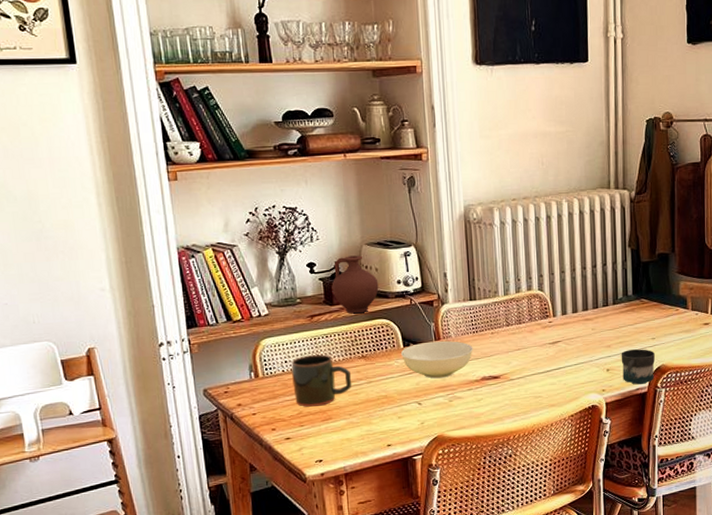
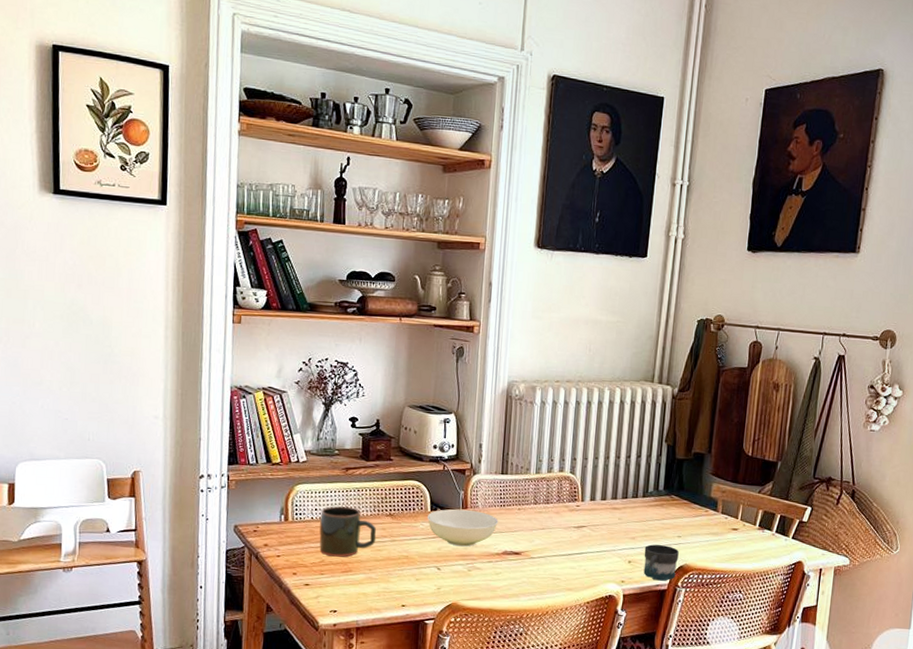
ceramic jug: present [331,255,379,314] -> none [370,415,416,473]

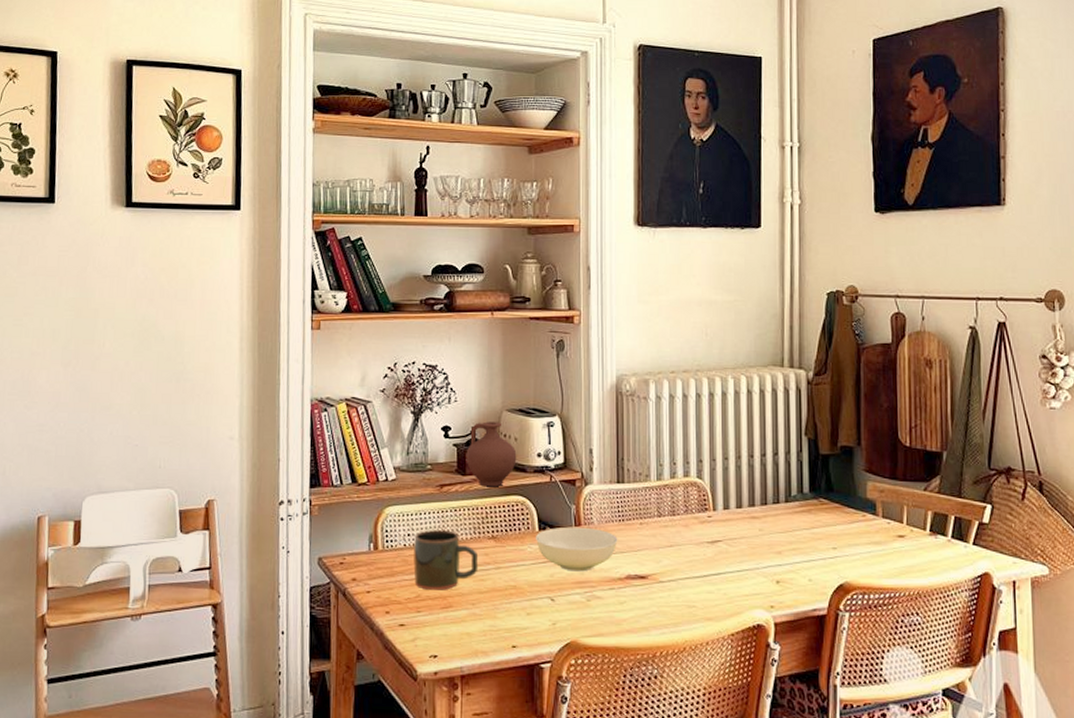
ceramic jug: none [370,415,416,473] -> present [466,421,517,487]
mug: present [643,544,679,581] -> none [794,559,836,604]

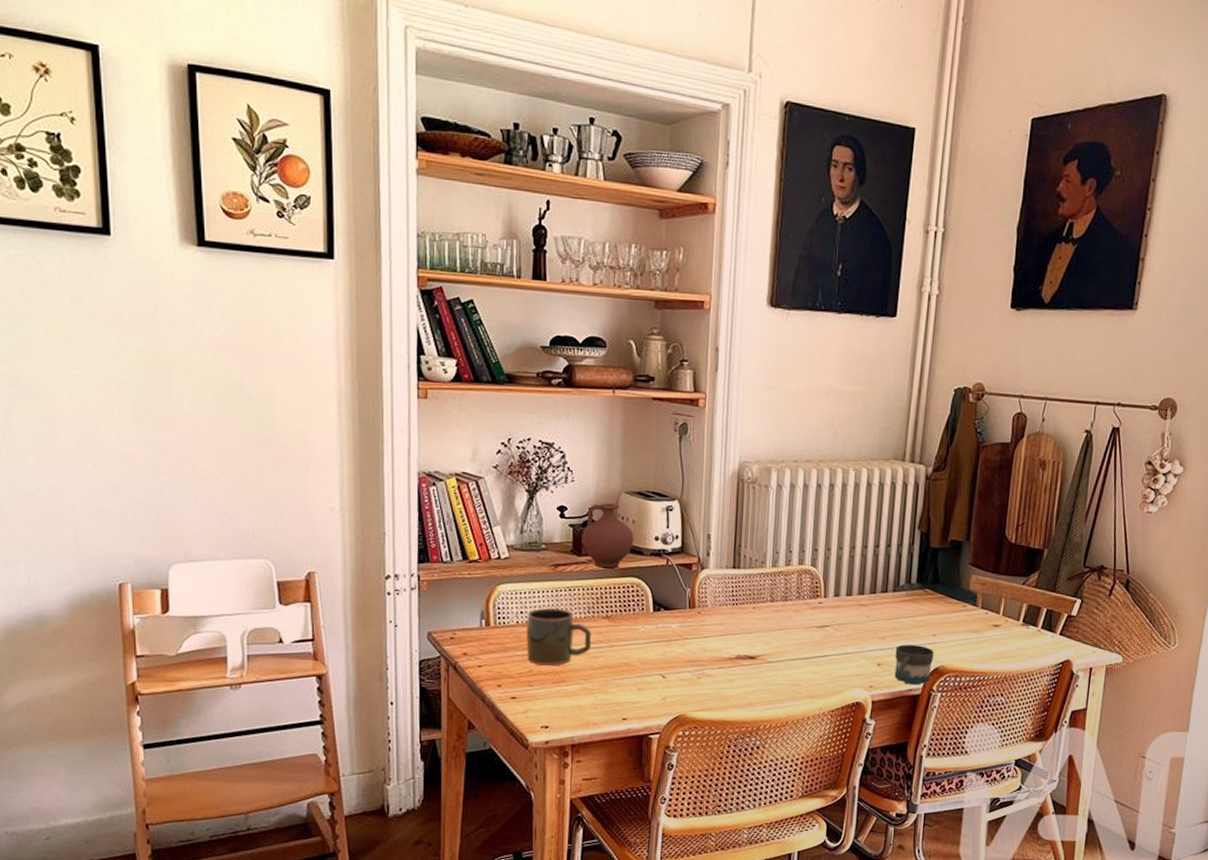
bowl: present [535,526,618,572] -> none [649,608,731,651]
mug: none [794,559,836,604] -> present [894,644,934,685]

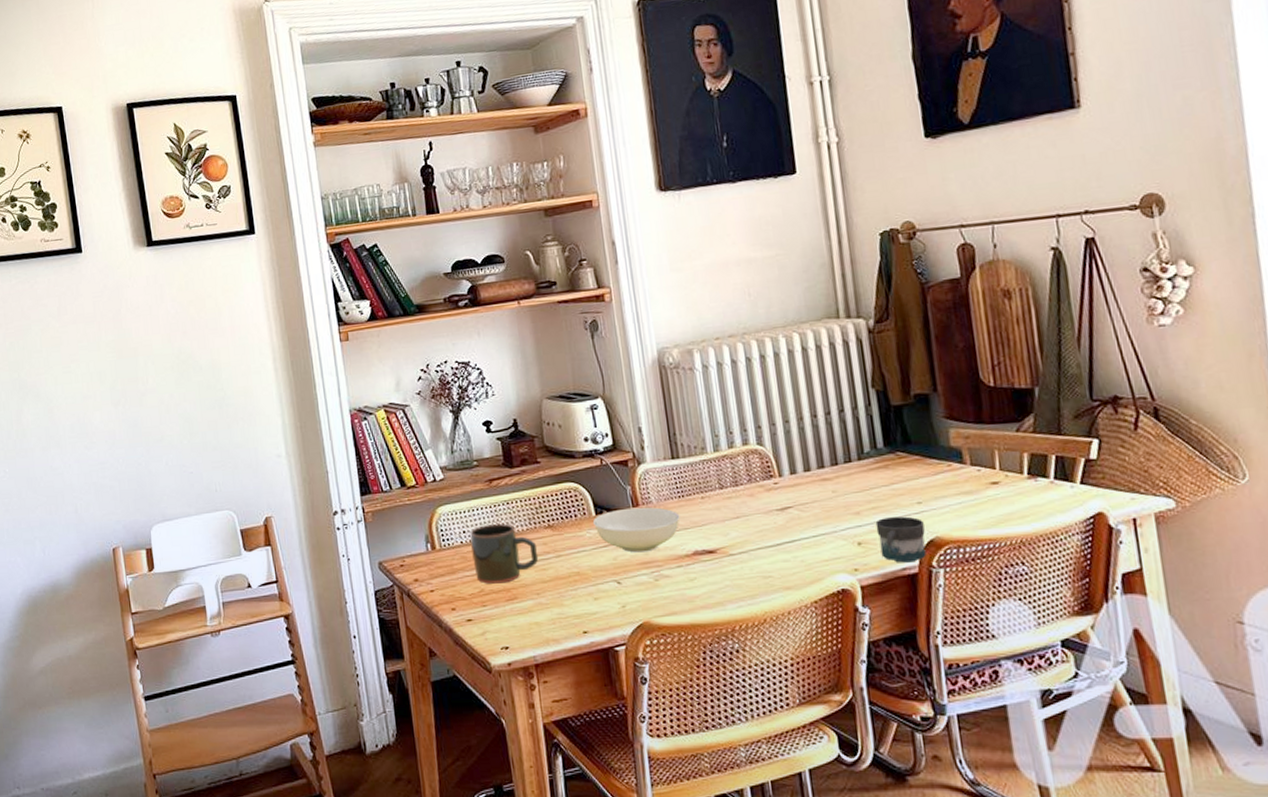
ceramic jug: present [582,503,634,569] -> none [510,411,564,477]
bowl: none [649,608,731,651] -> present [592,507,680,553]

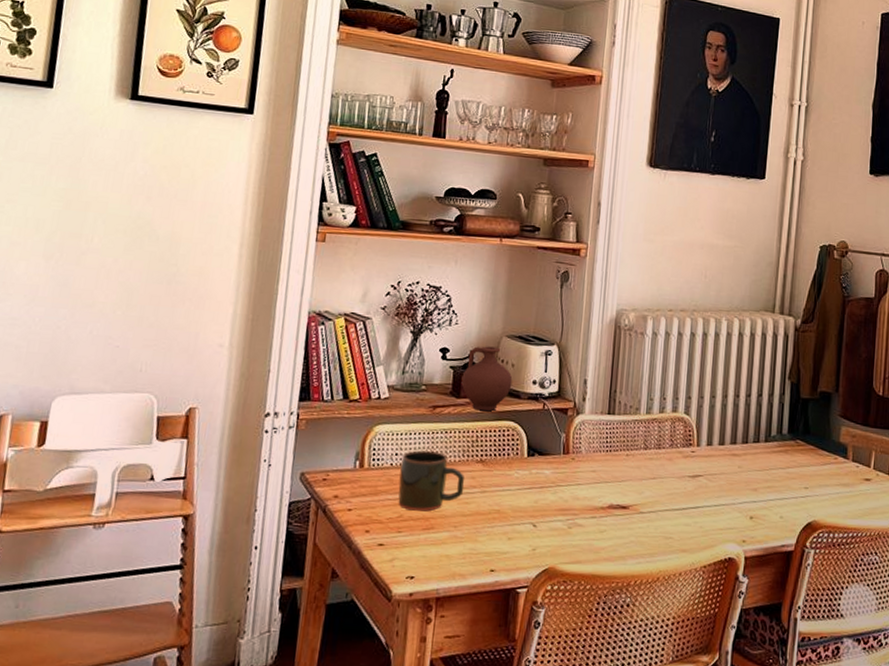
ceramic jug: none [510,411,564,477] -> present [461,346,513,412]
bowl: present [592,507,680,553] -> none [522,454,604,499]
mug: present [875,516,926,563] -> none [767,497,806,541]

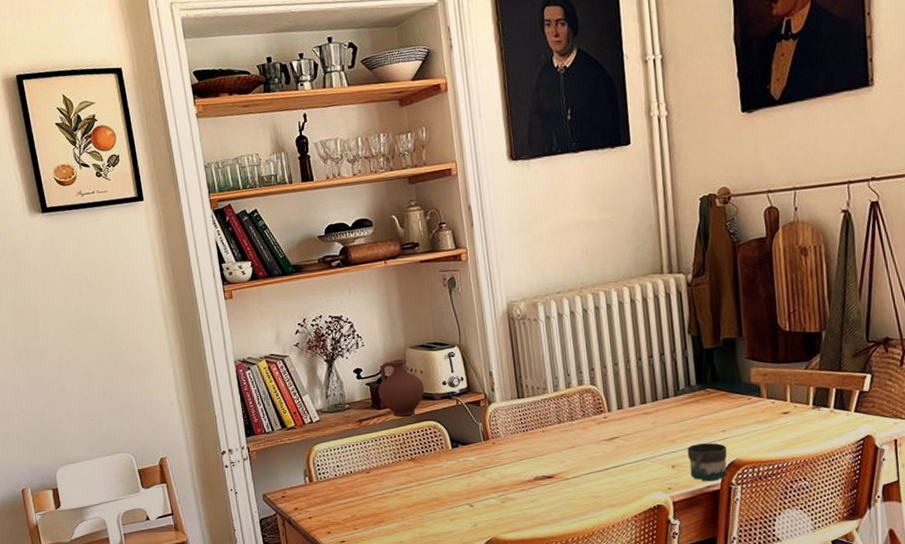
mug: present [398,450,465,511] -> none [343,458,403,510]
mug: none [767,497,806,541] -> present [687,442,727,482]

